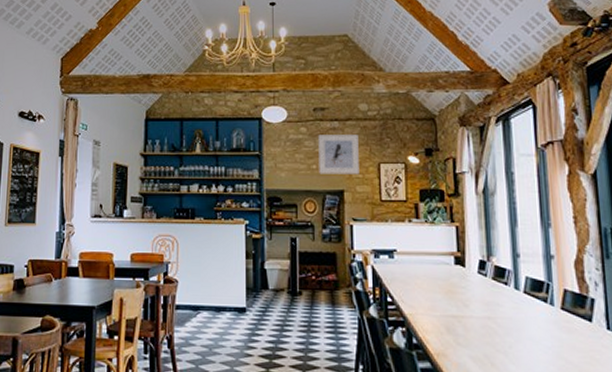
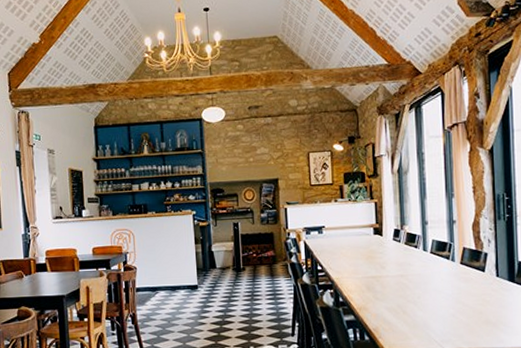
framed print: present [318,135,359,175] -> none [254,128,291,166]

